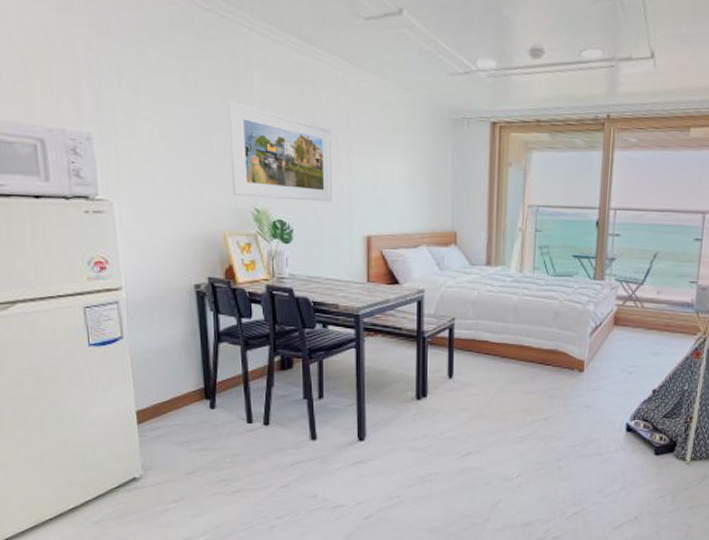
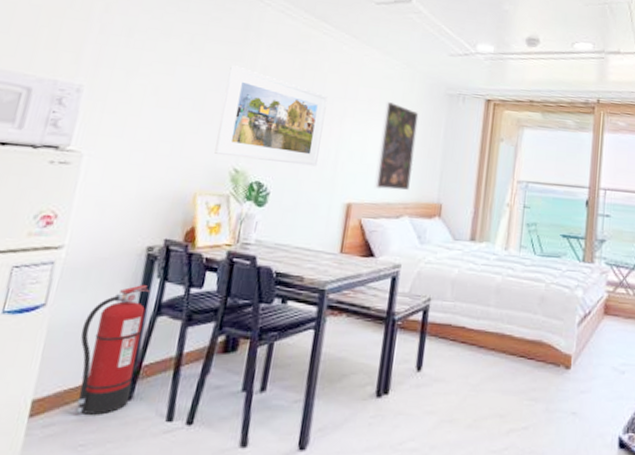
fire extinguisher: none [158,318,214,420] -> present [76,285,151,415]
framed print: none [388,130,425,221] -> present [374,101,419,191]

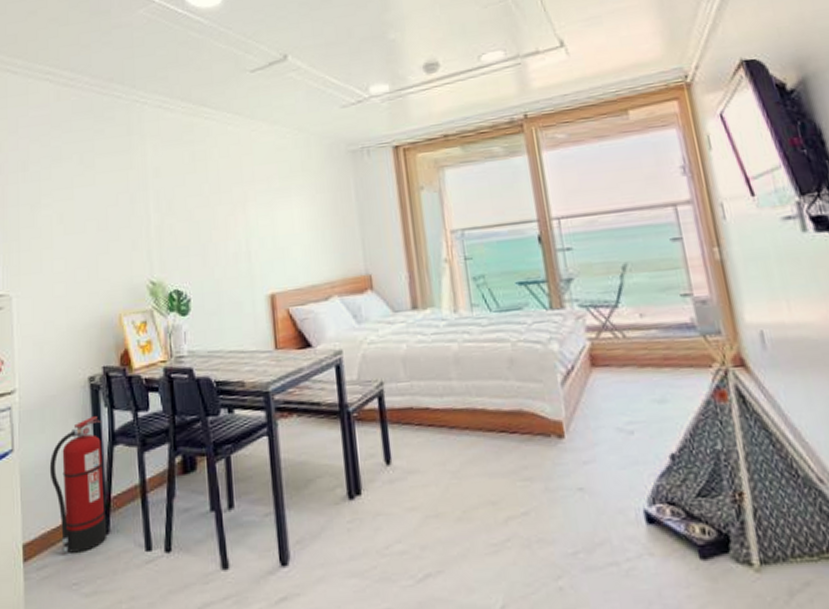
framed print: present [214,65,328,167] -> none [123,174,231,271]
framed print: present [374,101,419,191] -> none [284,173,332,273]

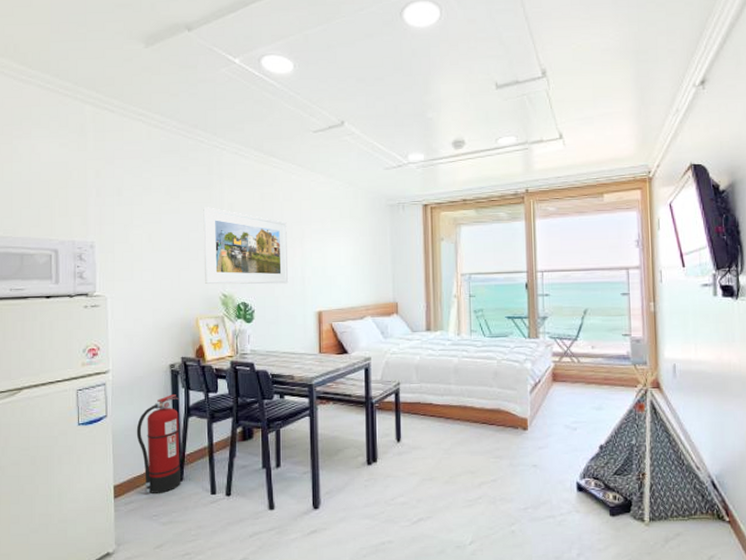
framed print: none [123,174,231,271] -> present [203,207,289,285]

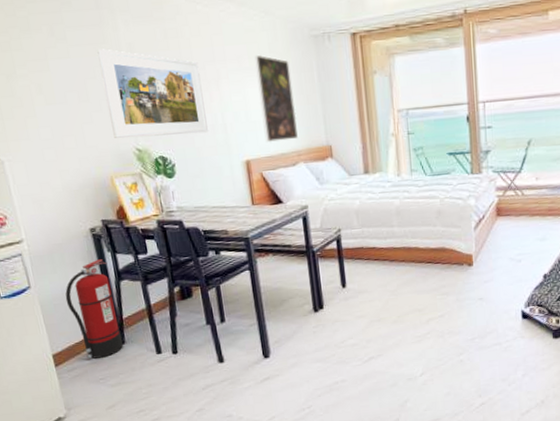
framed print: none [335,218,368,297] -> present [253,54,298,143]

